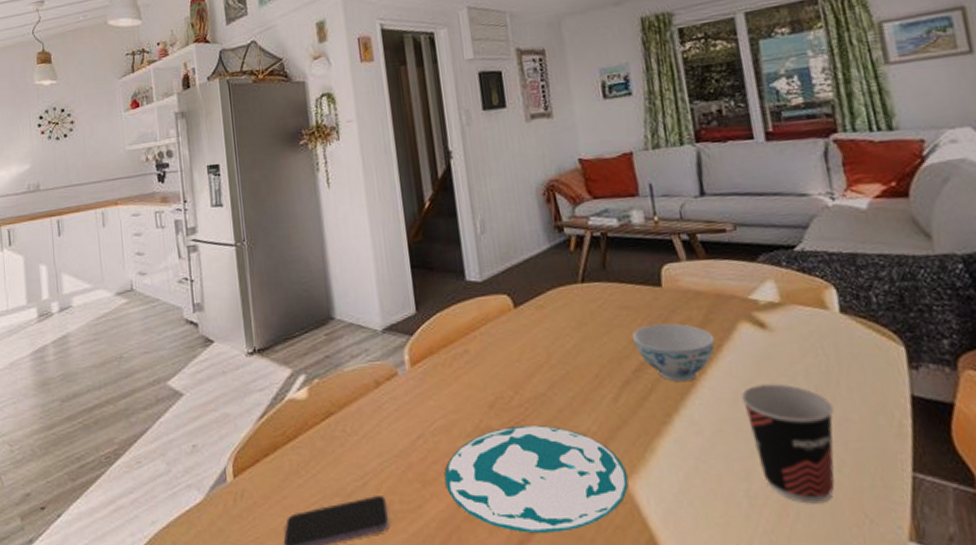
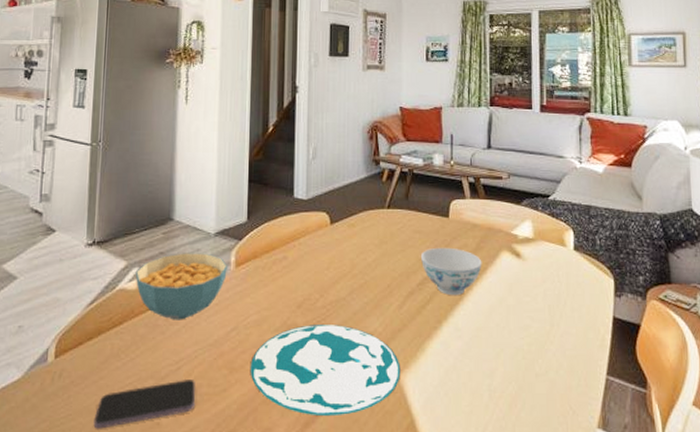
cereal bowl: none [302,353,403,431] -> present [135,253,227,320]
cup: present [740,383,835,504] -> none [495,302,560,398]

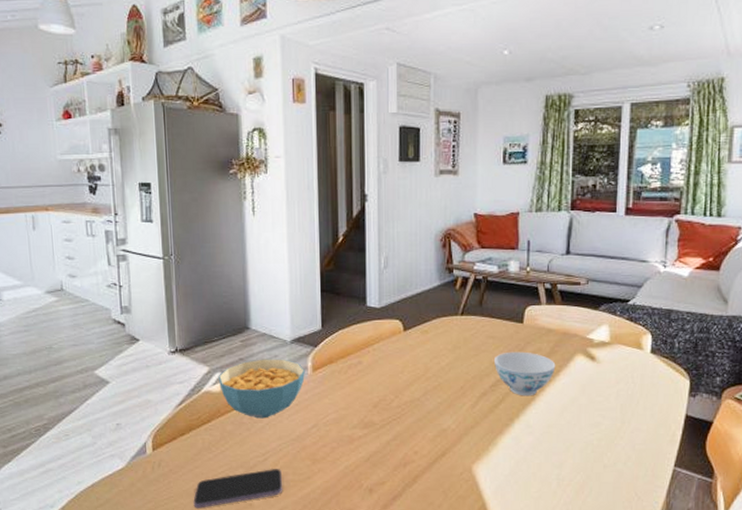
plate: present [250,325,401,417] -> none [331,422,473,500]

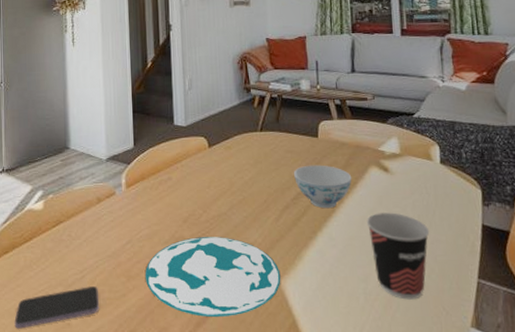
cereal bowl: present [218,359,305,419] -> none [40,176,119,236]
plate: none [331,422,473,500] -> present [145,237,281,318]
cup: none [566,401,631,486] -> present [366,212,430,300]

